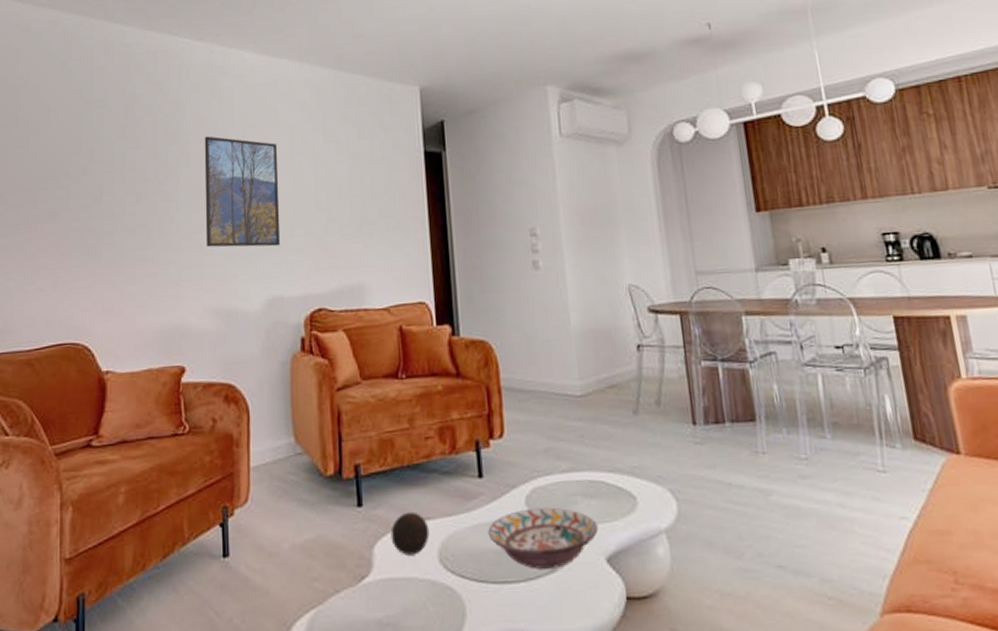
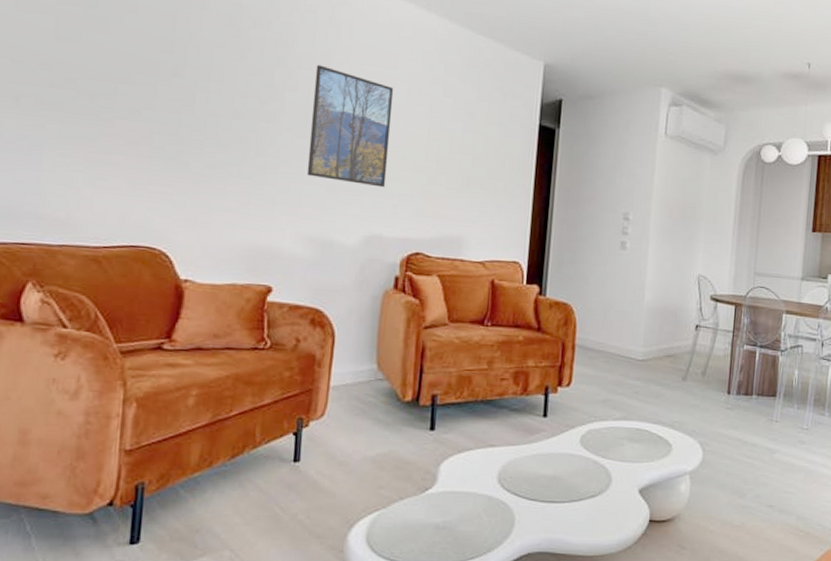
decorative ball: present [390,511,430,555] -> none [457,438,493,474]
decorative bowl: present [488,507,598,569] -> none [544,446,637,494]

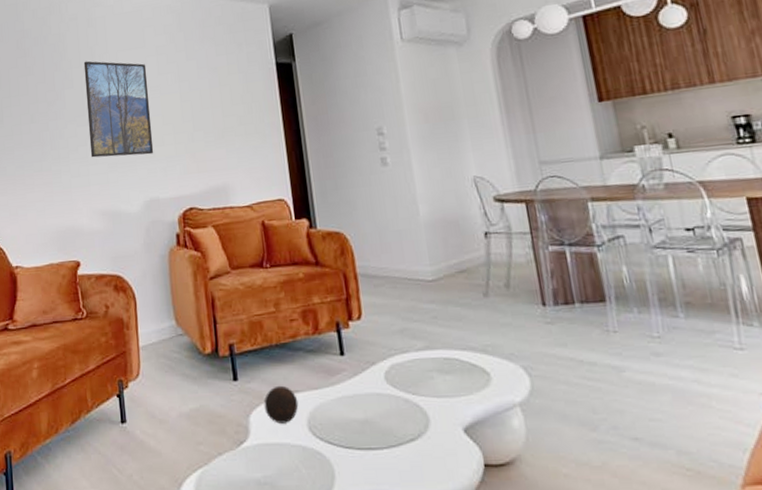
decorative ball: none [457,438,493,474] -> present [263,385,299,424]

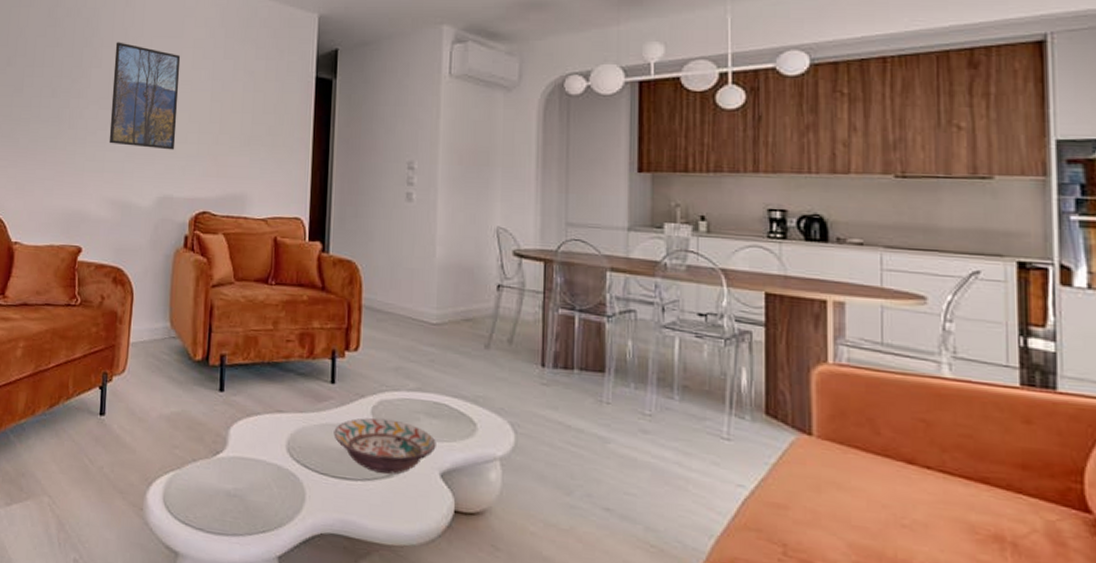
decorative ball: present [263,385,299,424] -> none [246,403,281,441]
decorative bowl: none [351,382,455,438] -> present [333,418,436,474]

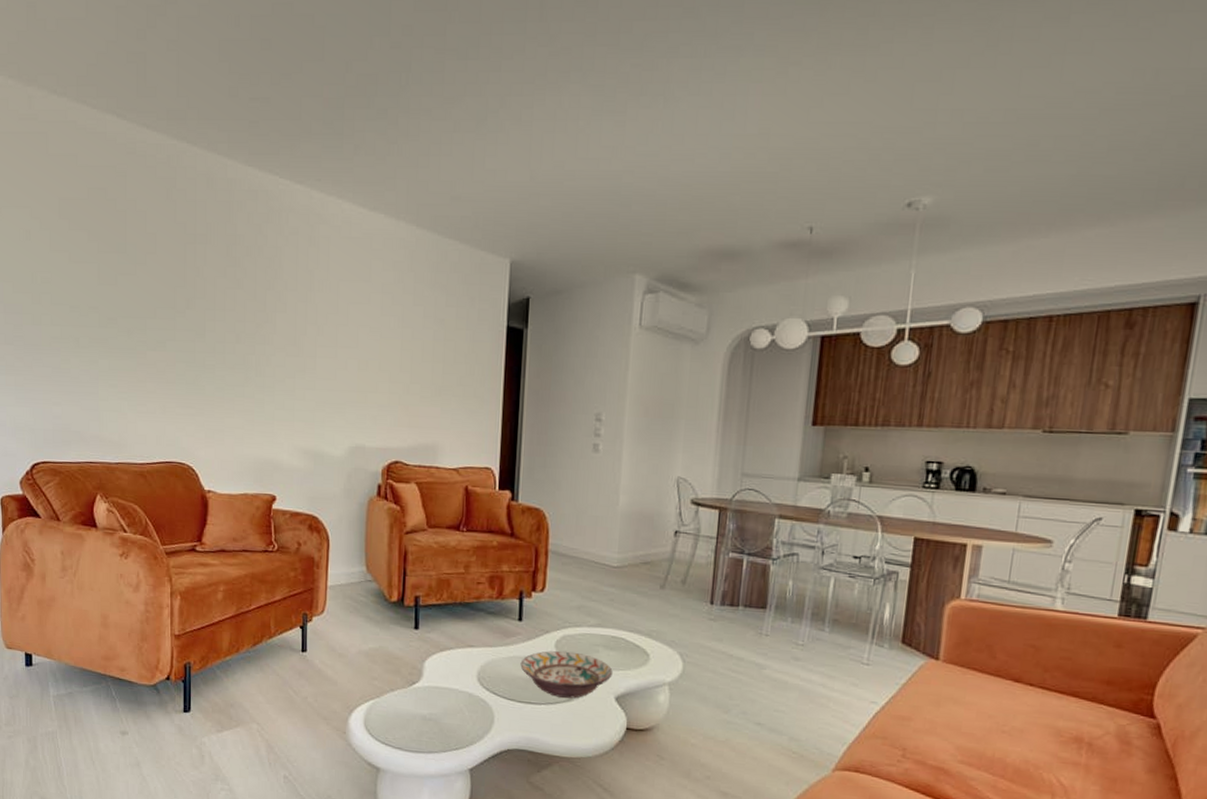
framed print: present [109,42,181,150] -> none [298,285,369,400]

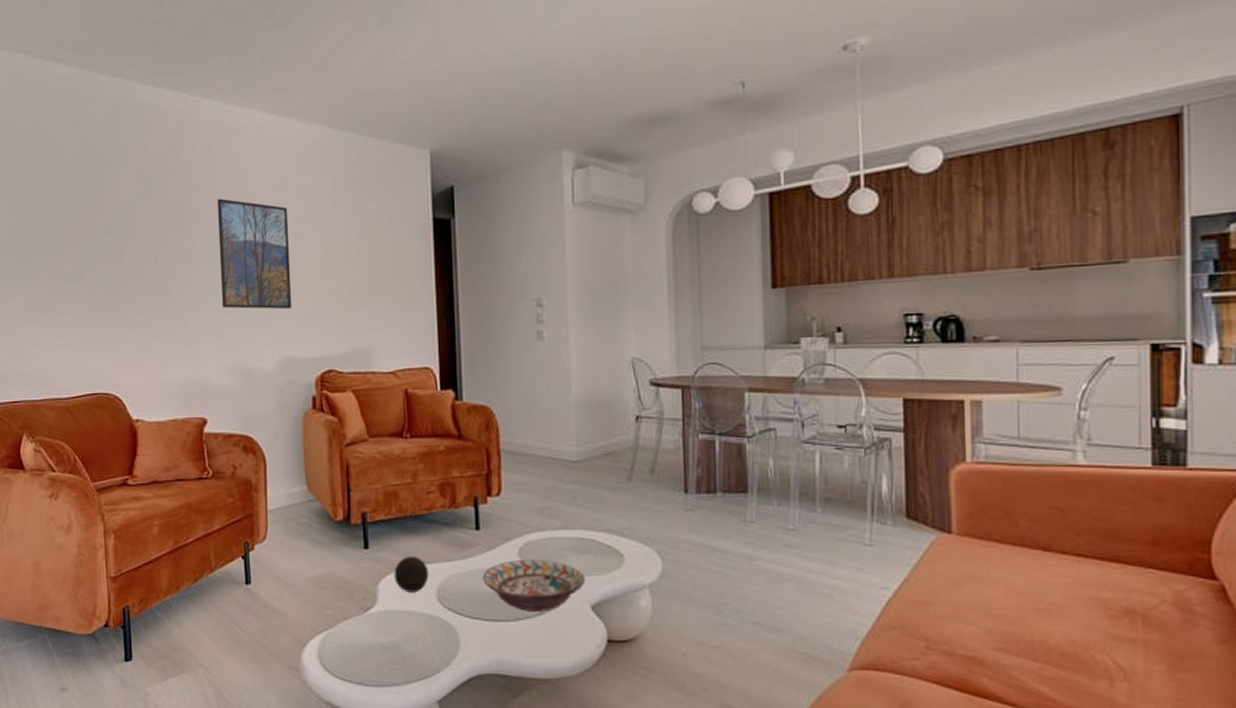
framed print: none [298,285,369,400] -> present [216,198,292,310]
decorative ball: none [439,639,472,672] -> present [394,556,429,592]

